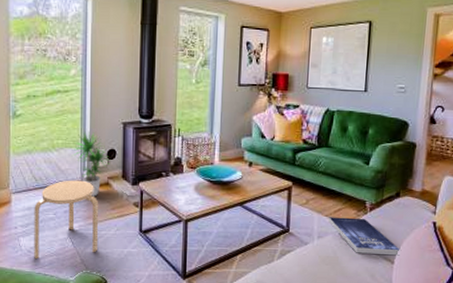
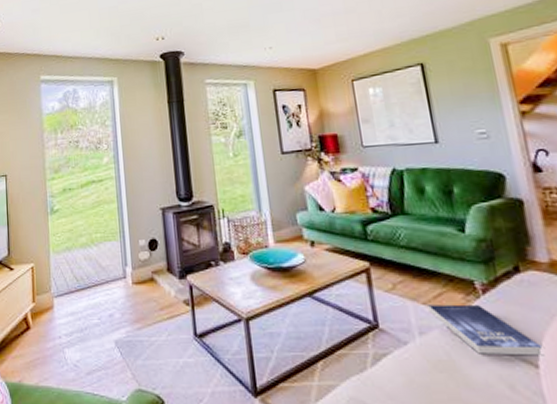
stool: present [34,180,99,258] -> none [77,277,149,374]
potted plant: present [71,131,110,197] -> none [111,221,153,296]

